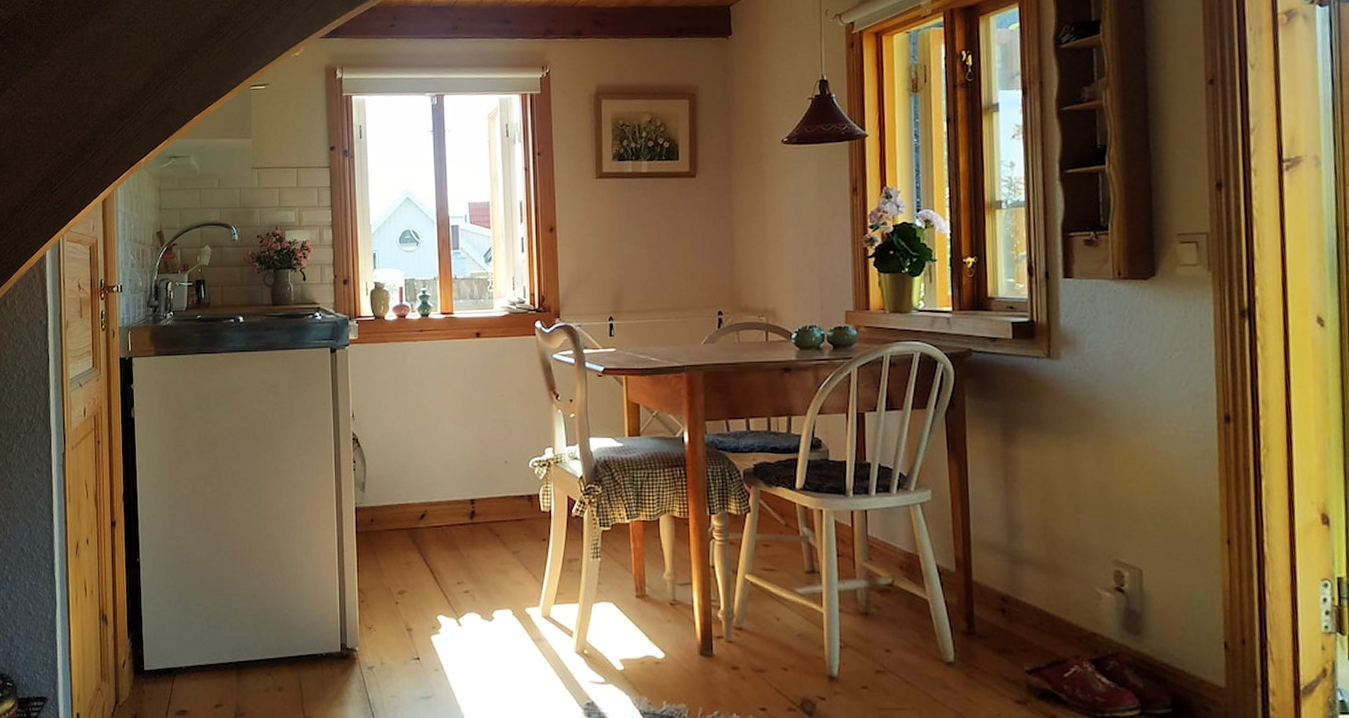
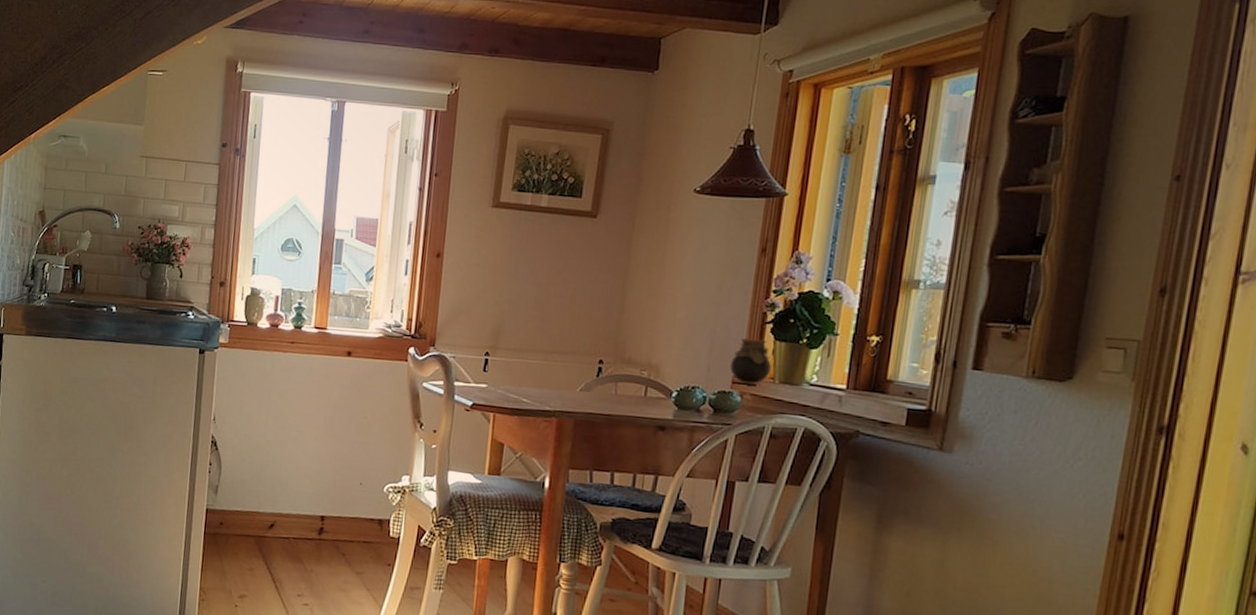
jar: none [841,274,881,317] -> present [730,338,772,384]

